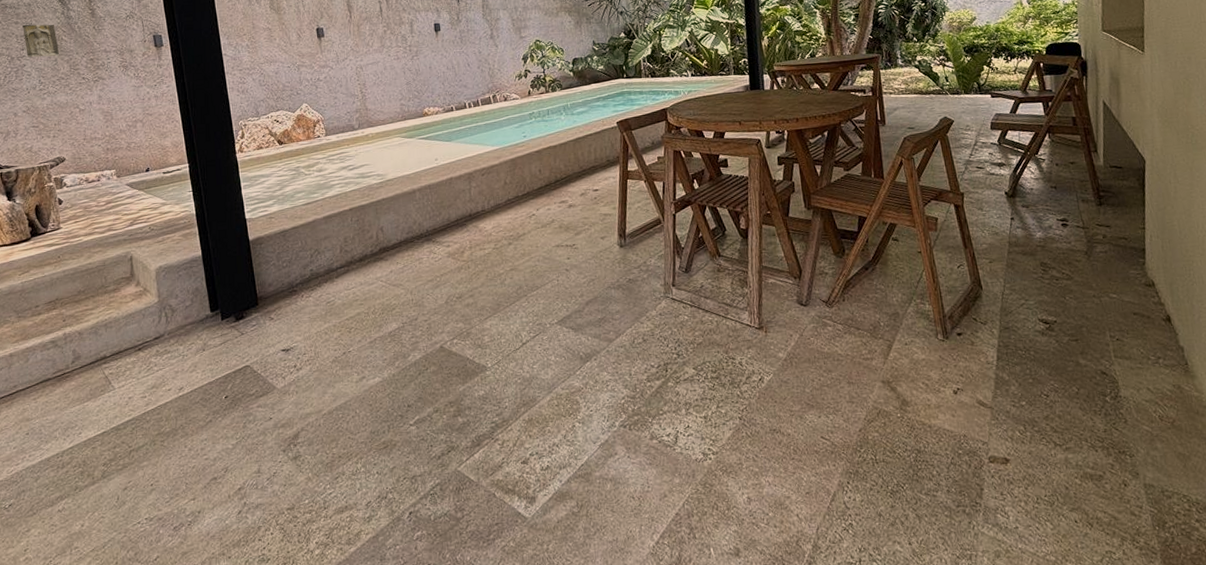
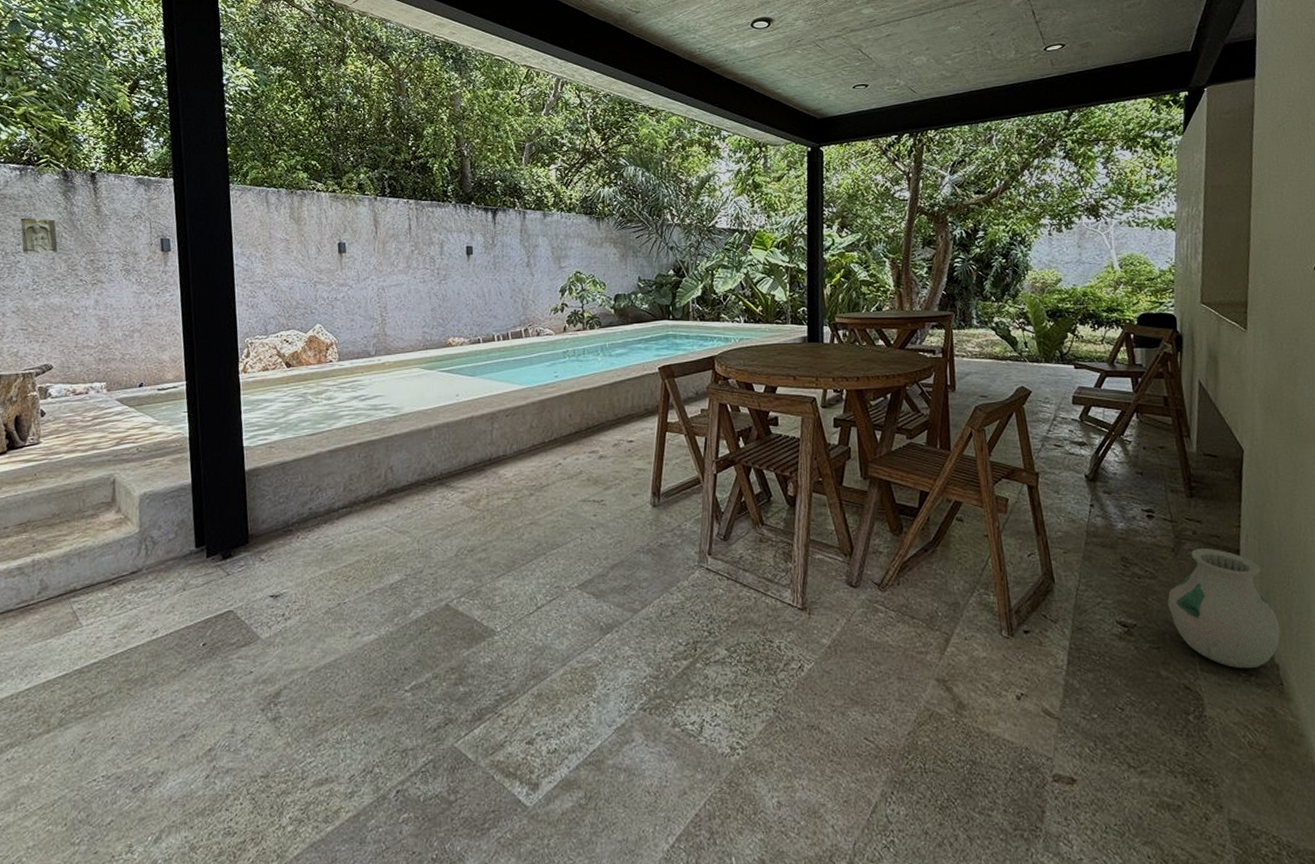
vase: none [1082,249,1184,353] -> present [1167,548,1281,669]

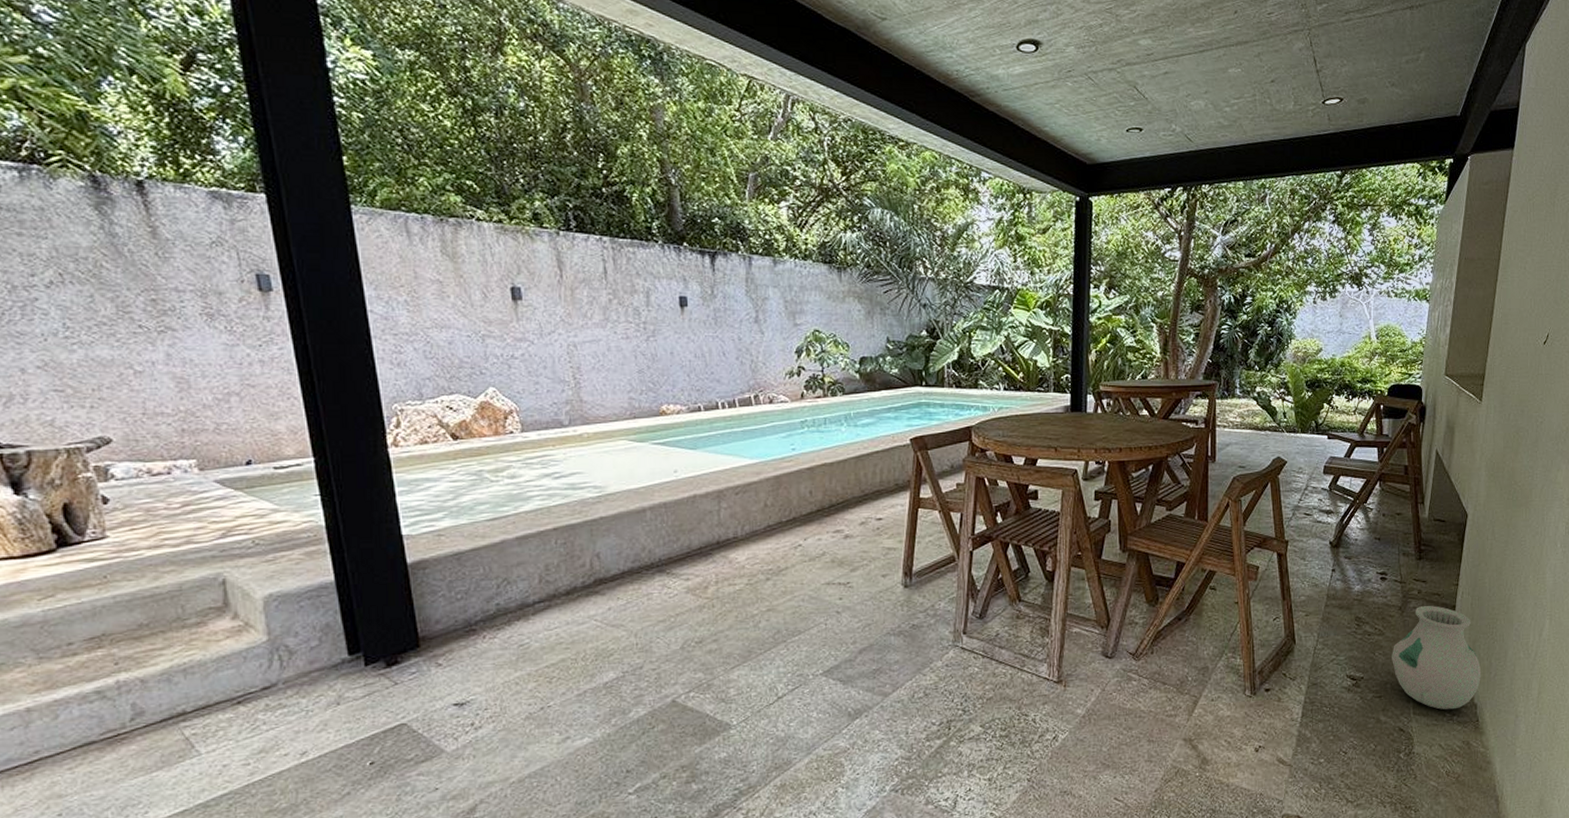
decorative relief: present [20,217,58,255] -> none [31,238,98,291]

